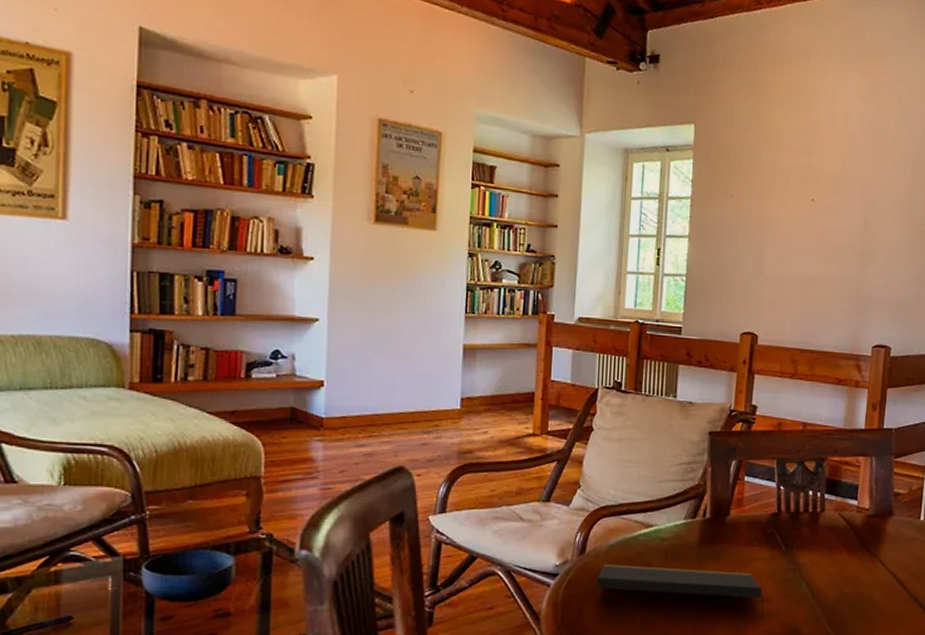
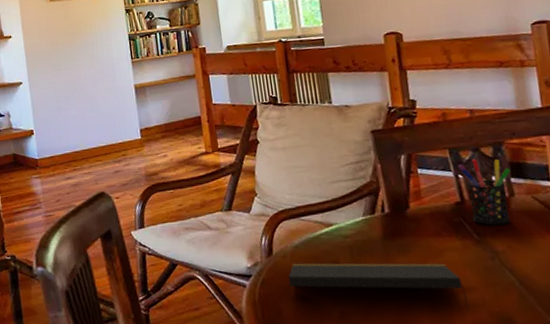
pen holder: none [782,472,826,538] -> present [458,159,511,226]

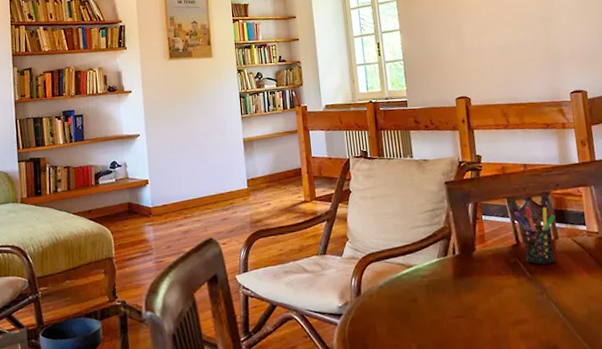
notepad: present [288,263,470,311] -> none [374,299,524,341]

